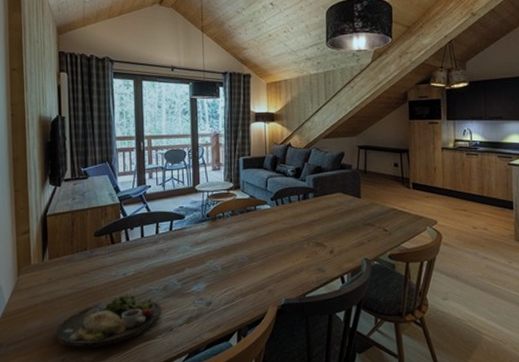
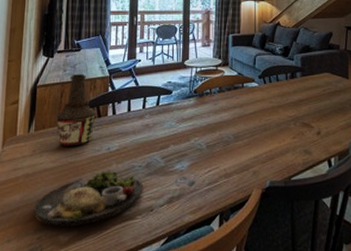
bottle: none [69,202,109,273] -> present [56,74,96,146]

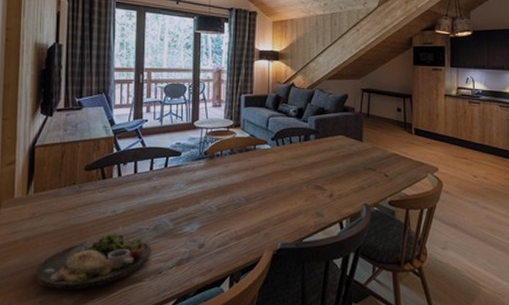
bottle: present [56,74,96,146] -> none [57,134,100,209]

